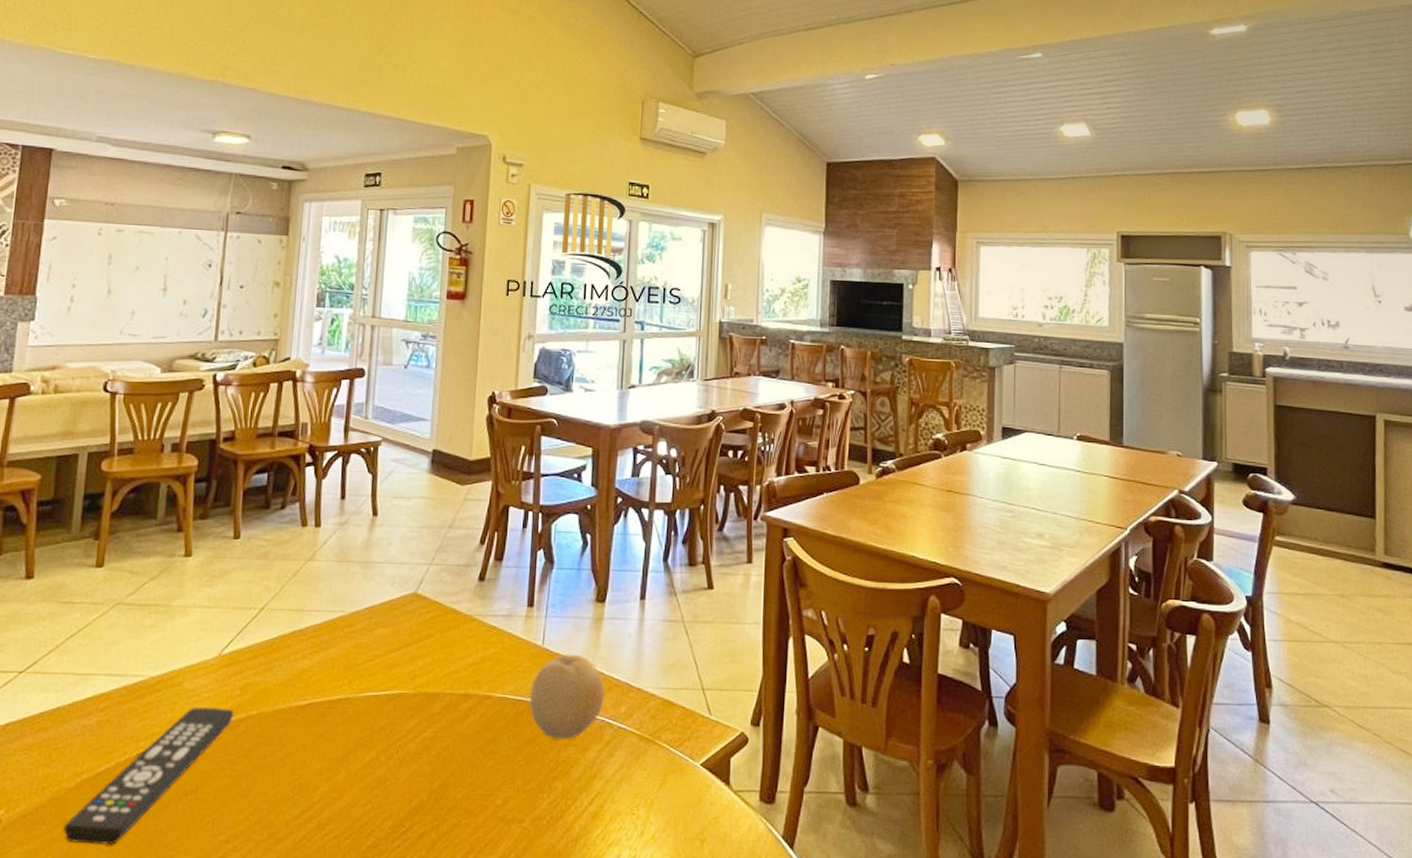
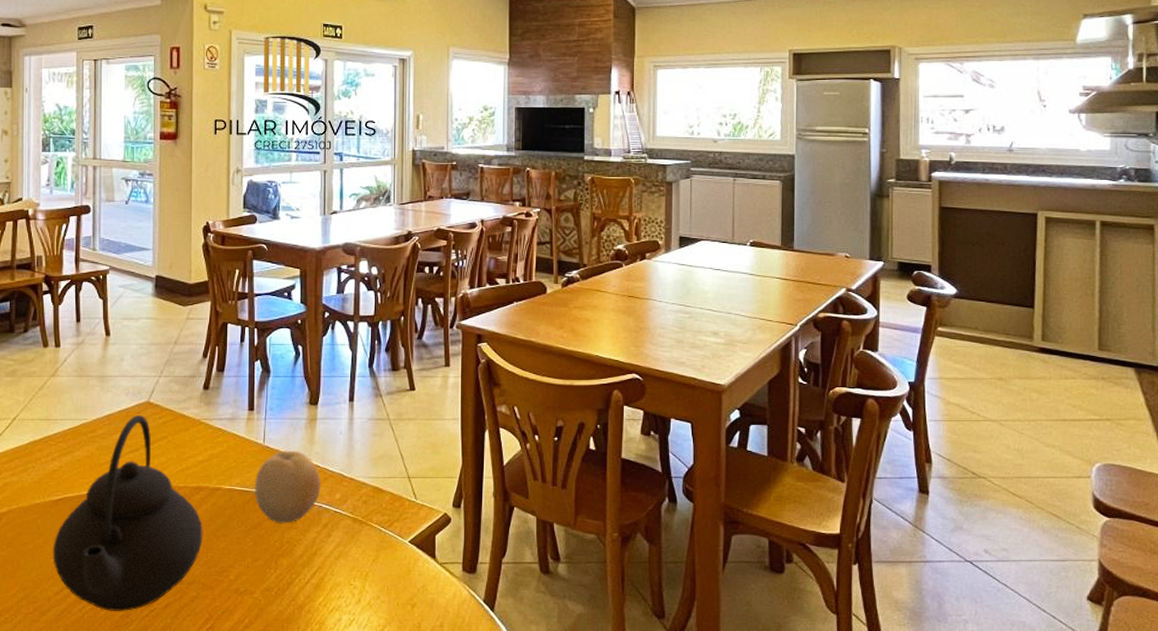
teapot: none [294,607,469,842] -> present [52,414,203,612]

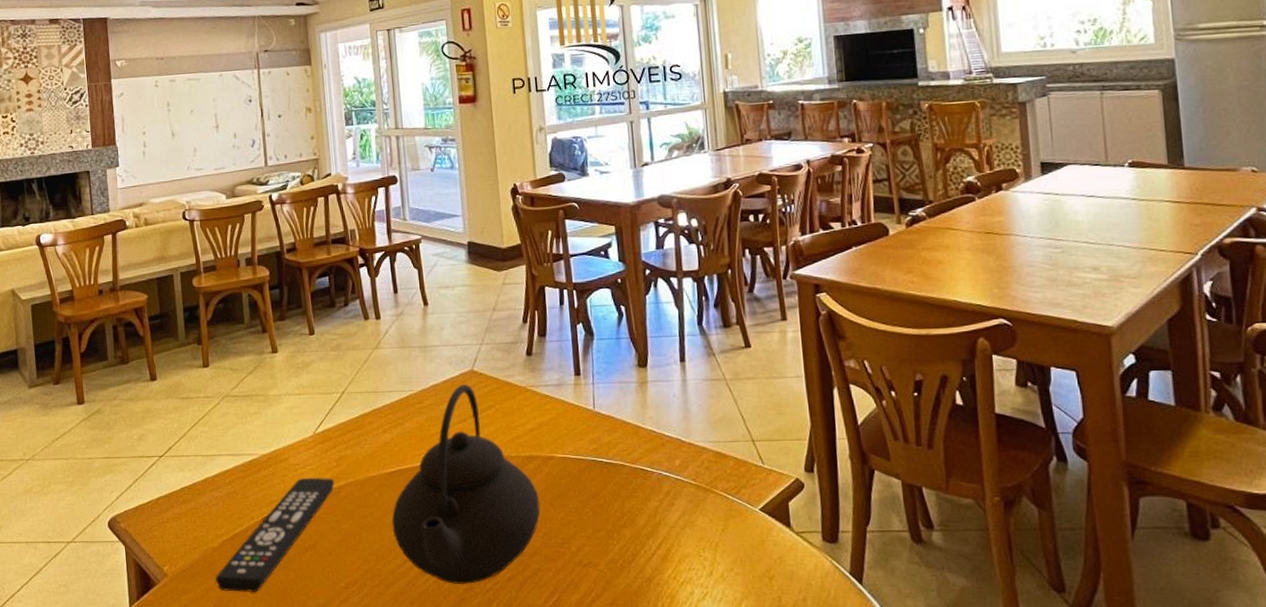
fruit: present [254,450,321,524] -> none [588,415,659,493]

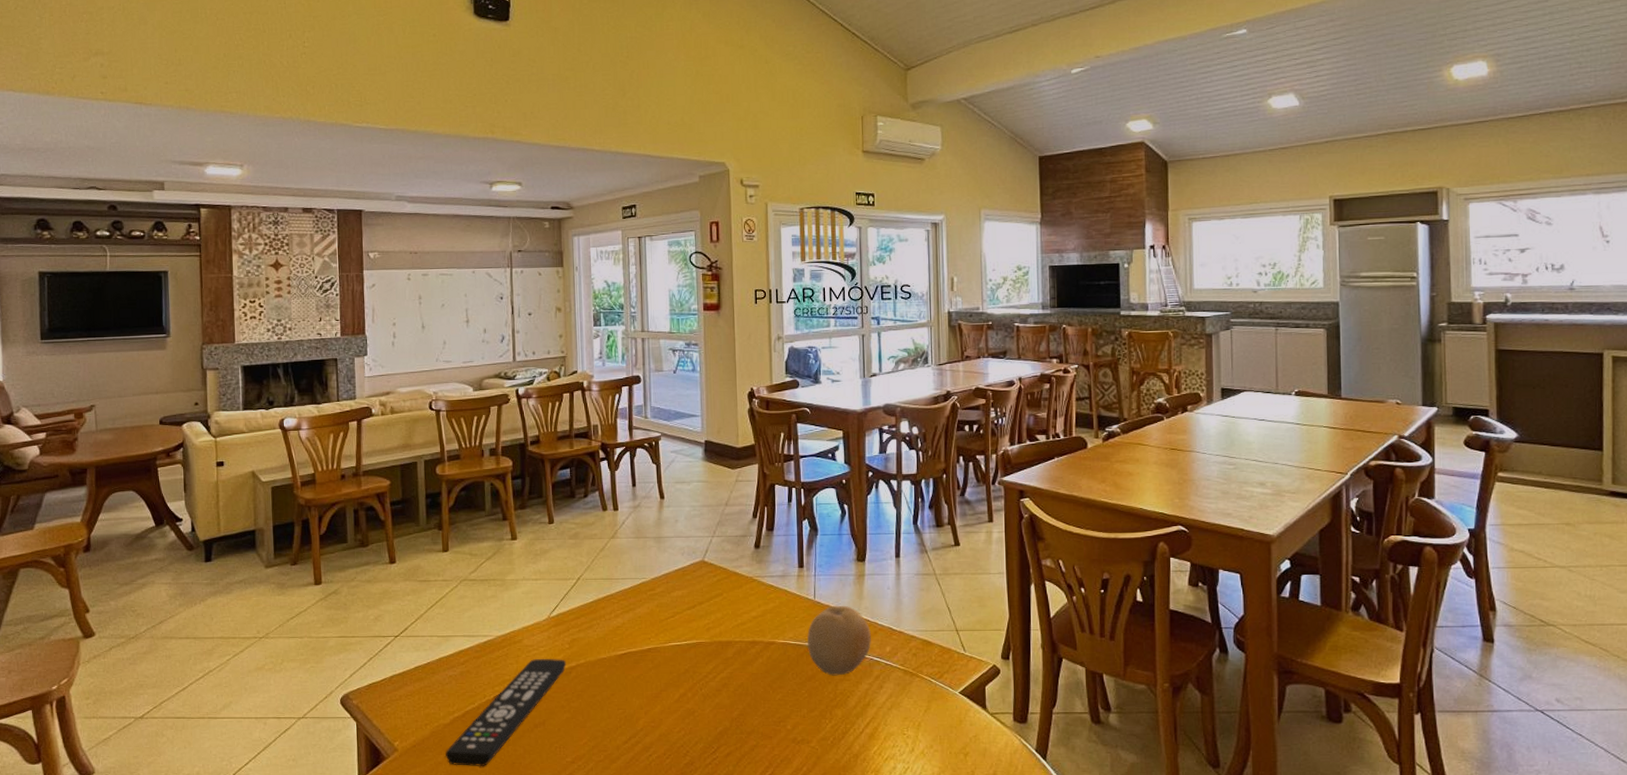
teapot: present [391,383,541,585] -> none [619,573,760,760]
fruit: none [588,415,659,493] -> present [807,605,871,676]

